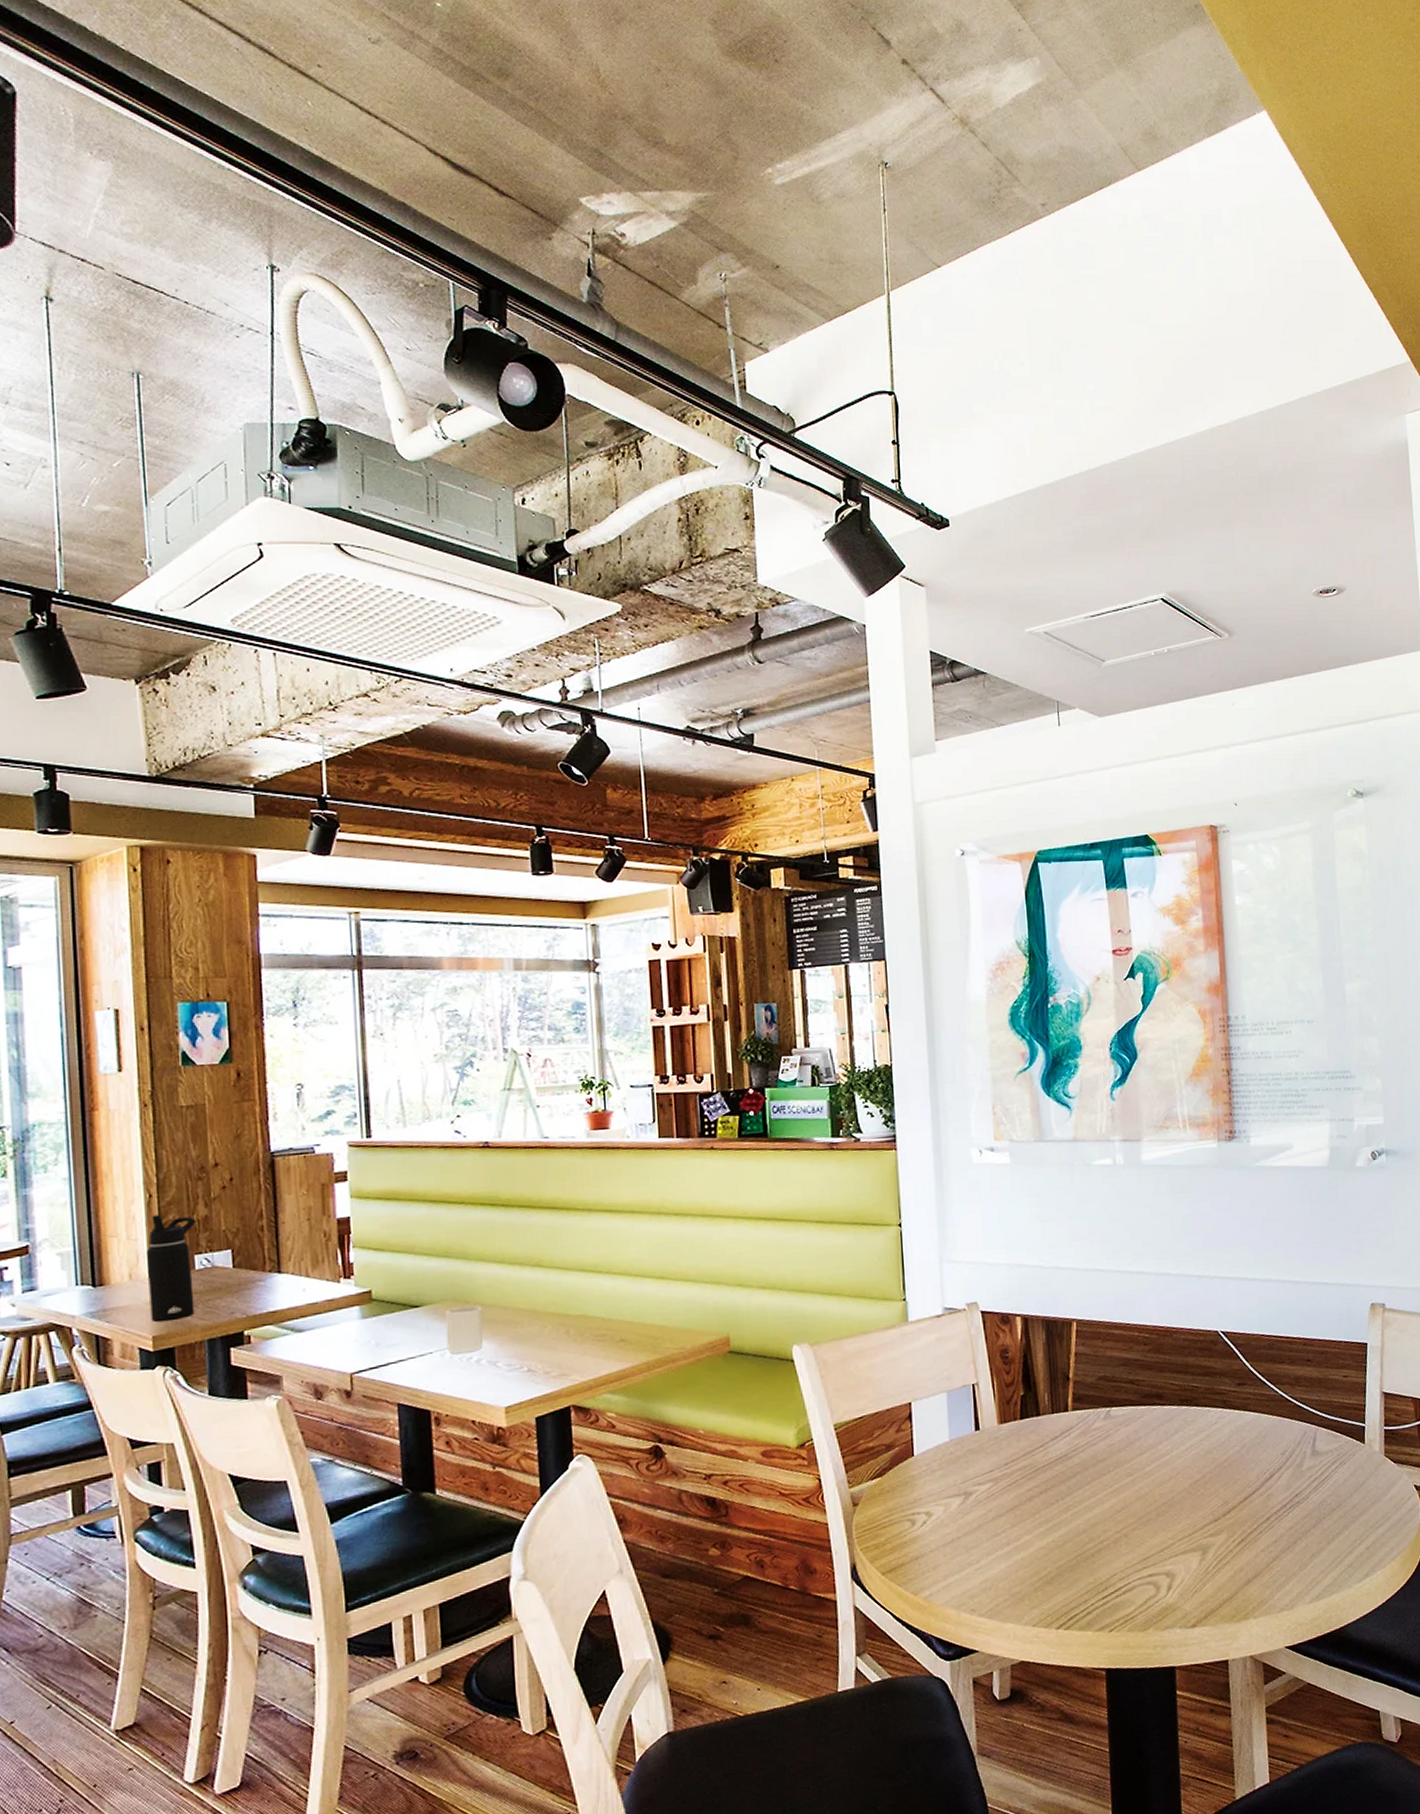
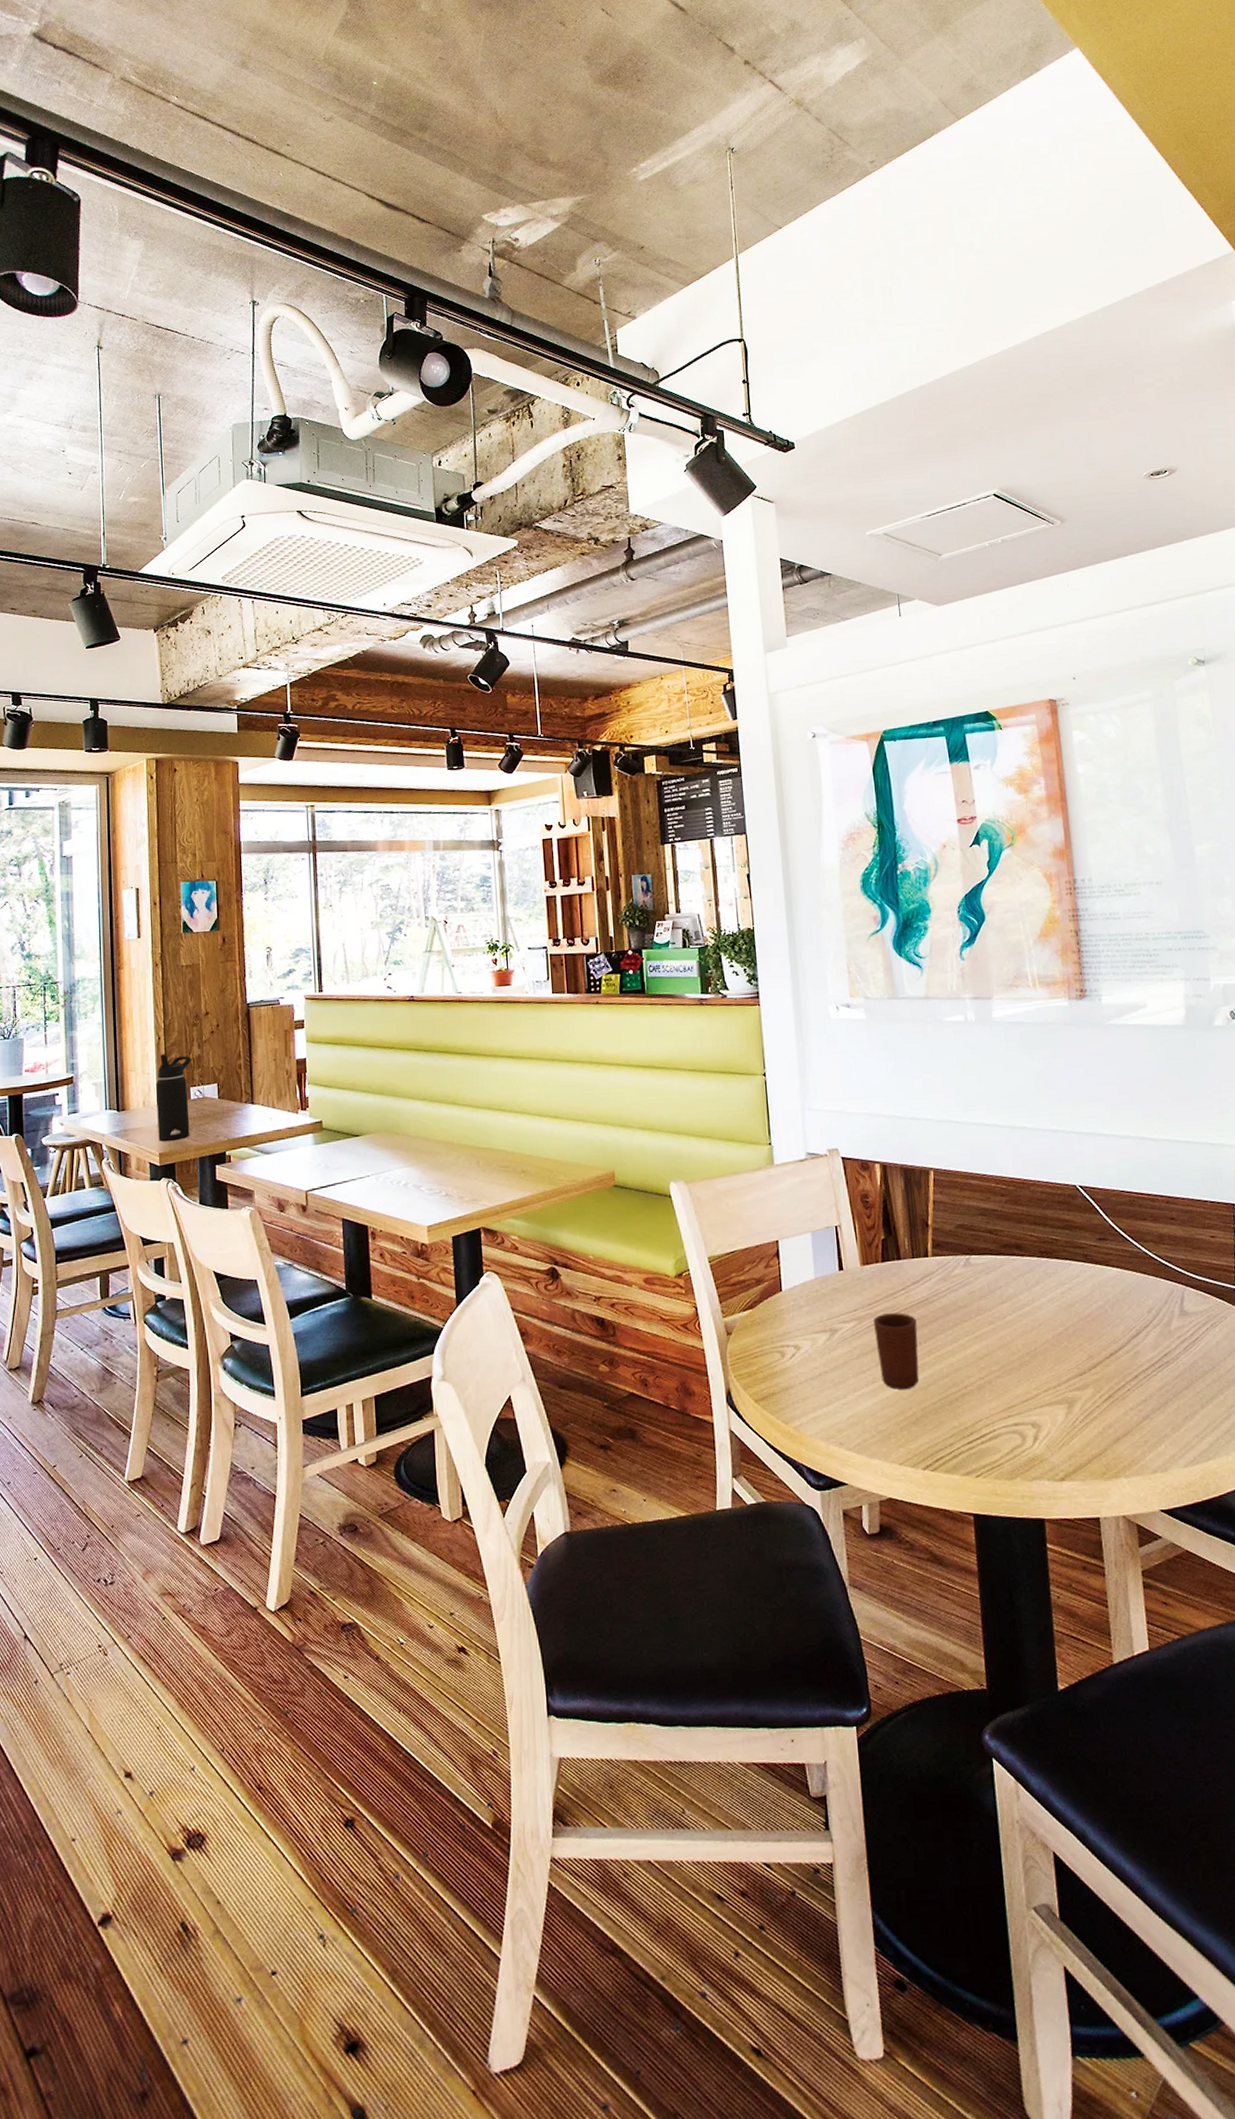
cup: present [445,1305,484,1355] -> none [379,1136,410,1179]
cup: none [1010,1470,1056,1550] -> present [873,1313,919,1389]

